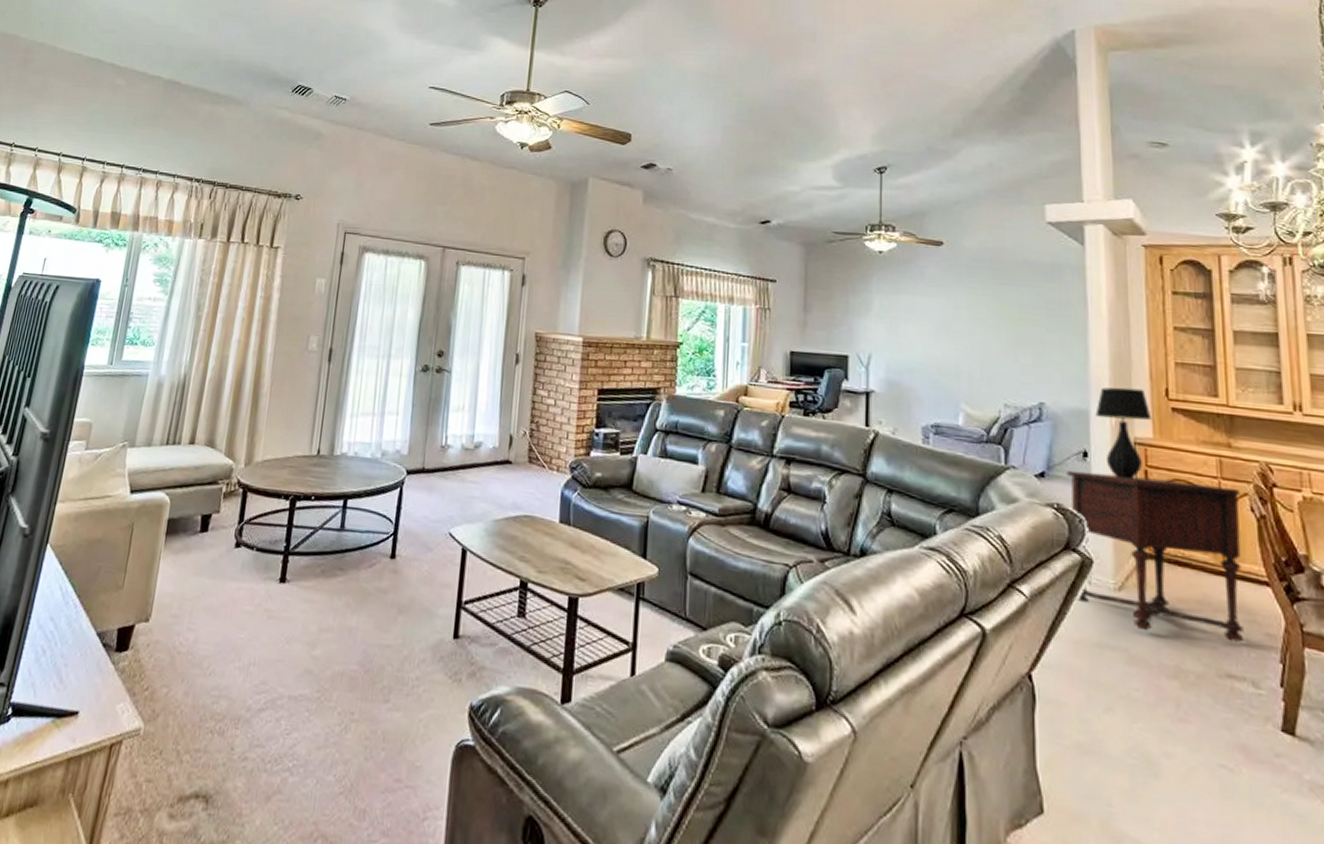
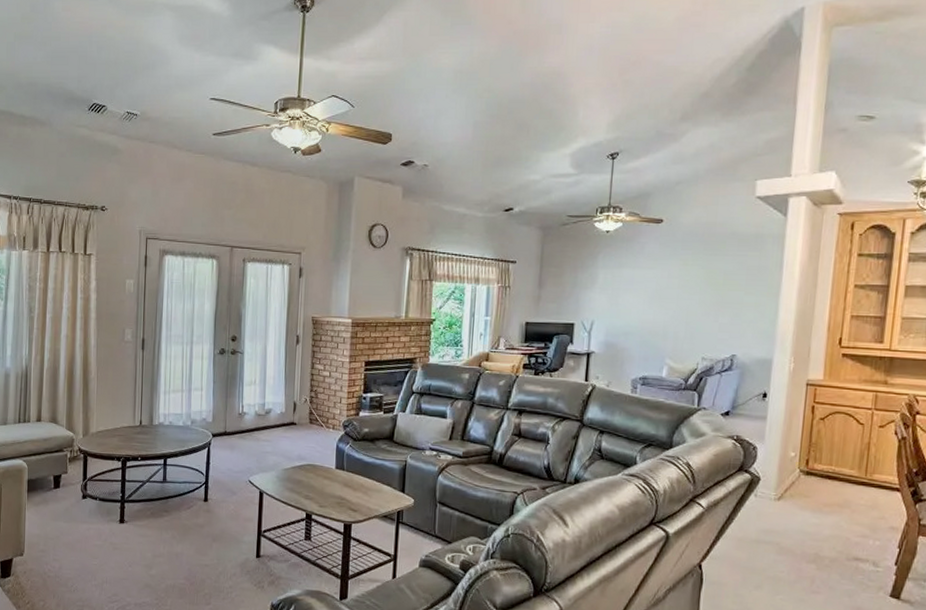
side table: present [1066,470,1244,642] -> none [742,409,889,534]
table lamp: present [1095,387,1152,480] -> none [777,339,825,414]

